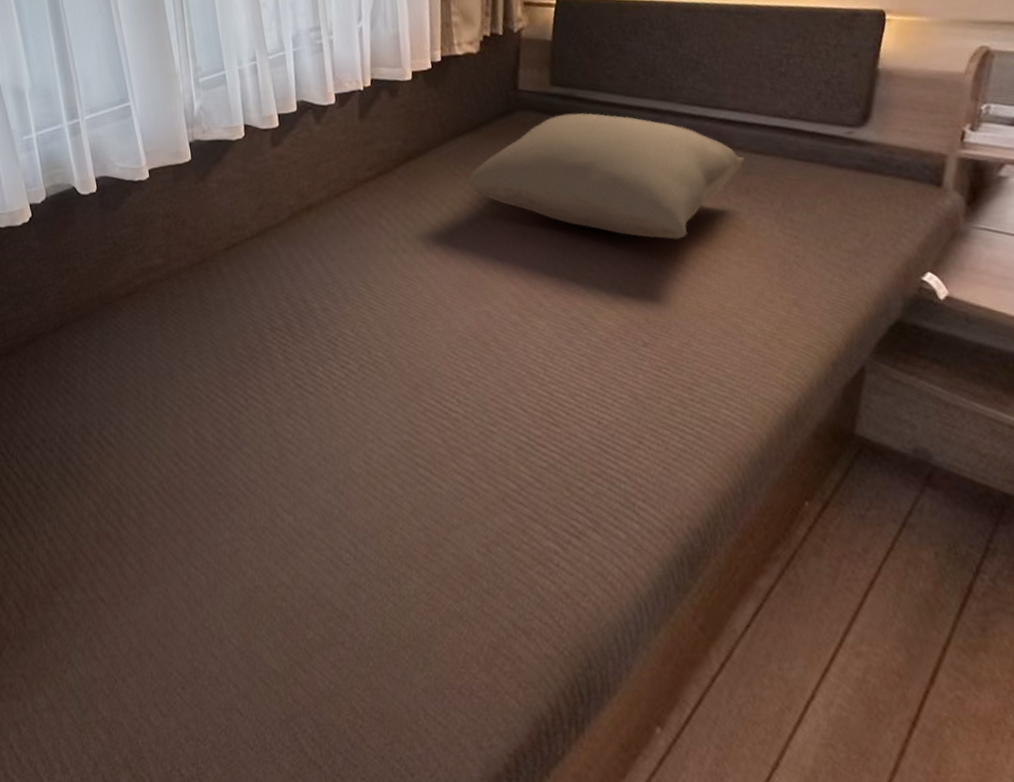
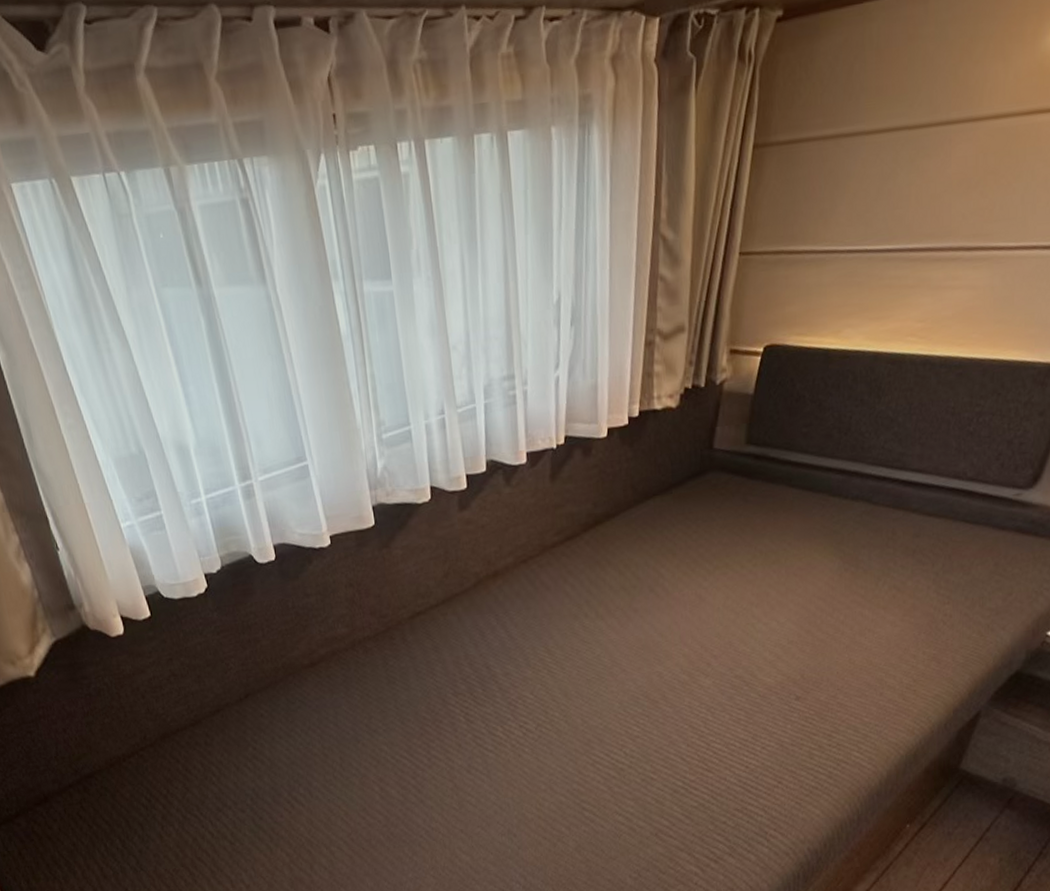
pillow: present [468,113,746,240] -> none [653,474,919,601]

